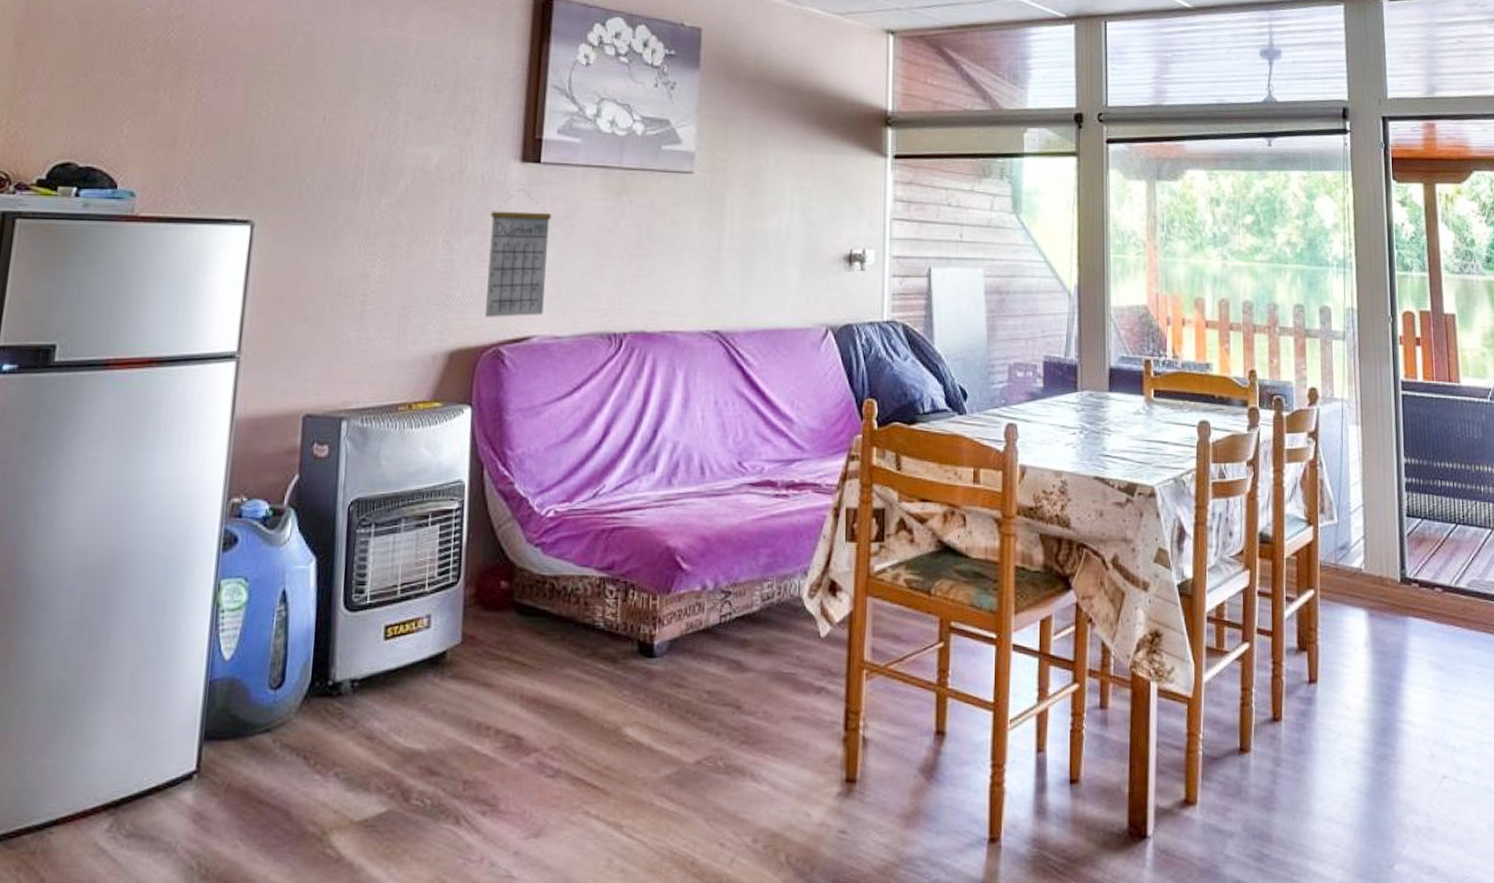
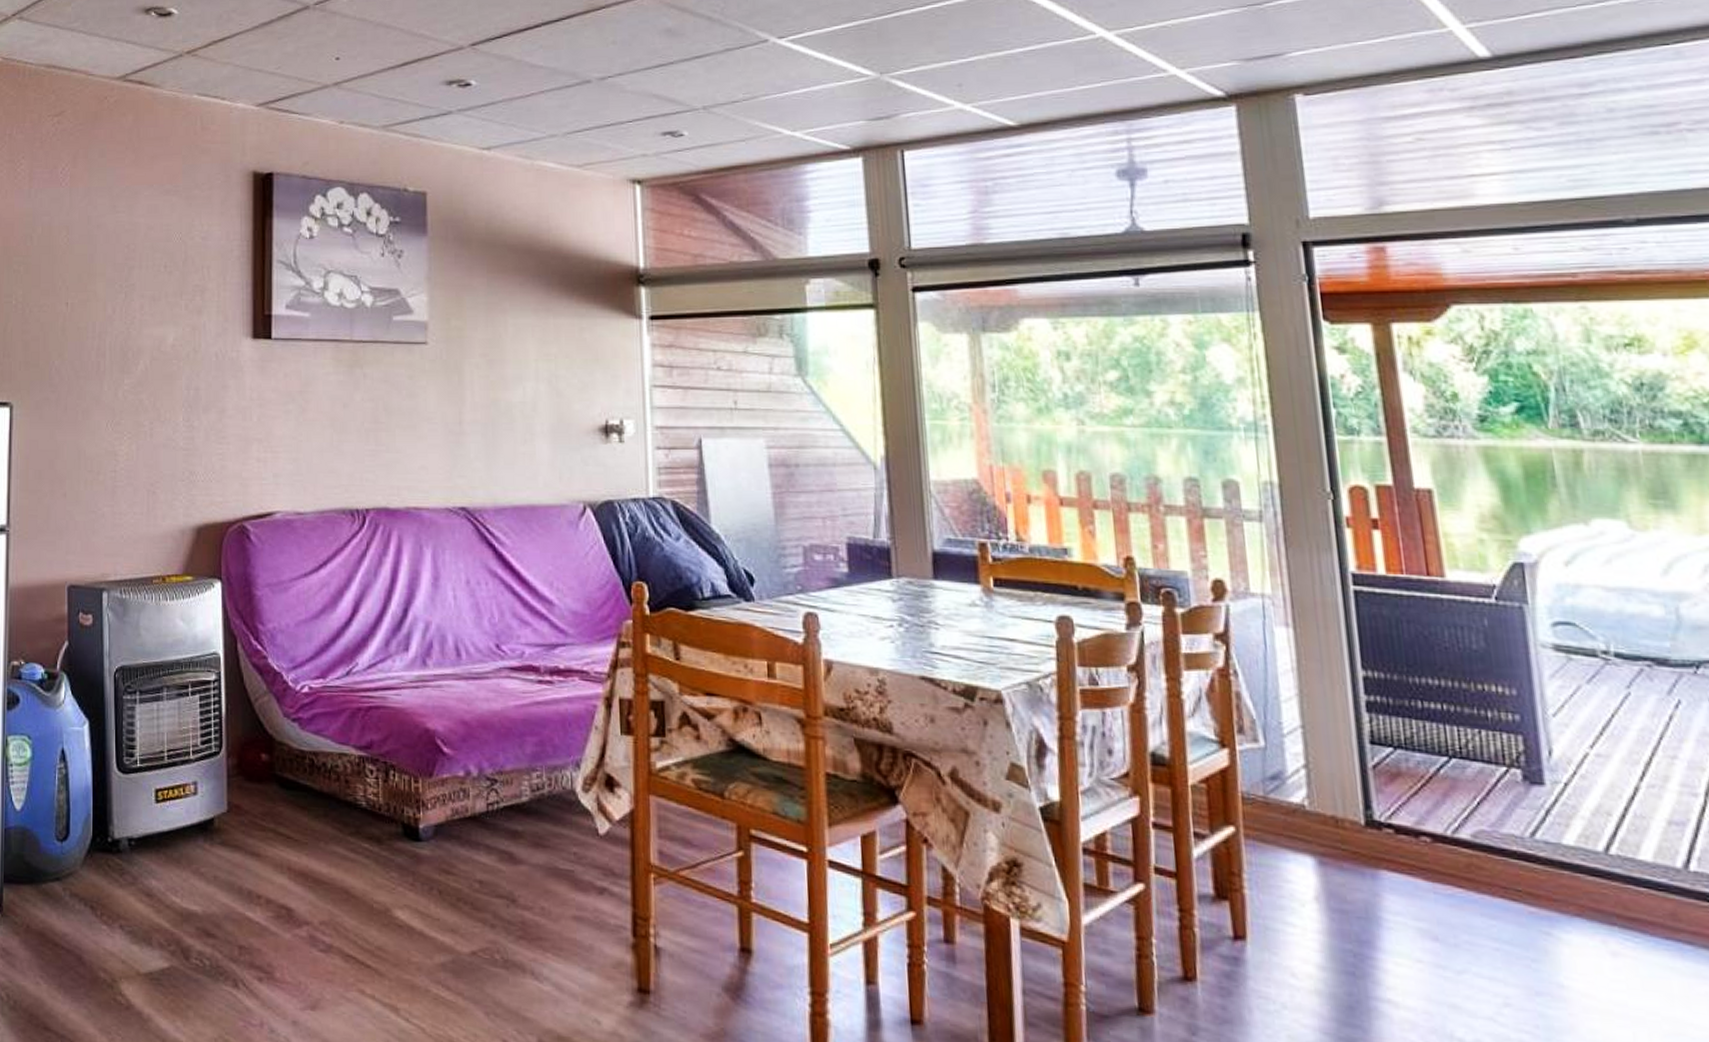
calendar: present [484,189,551,317] -> none [227,365,286,493]

